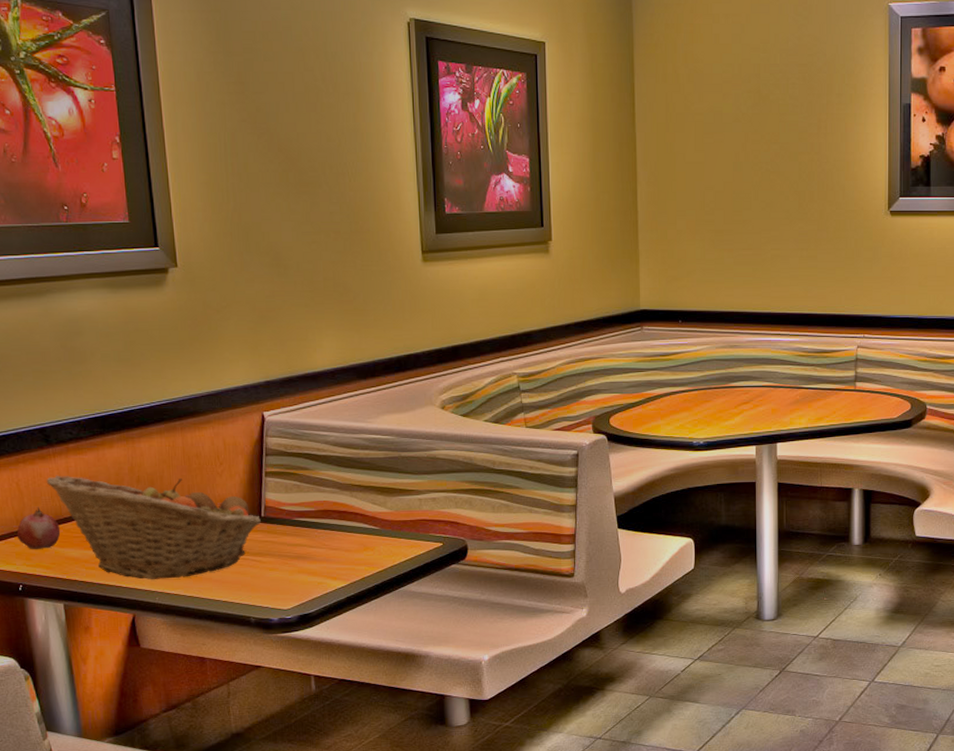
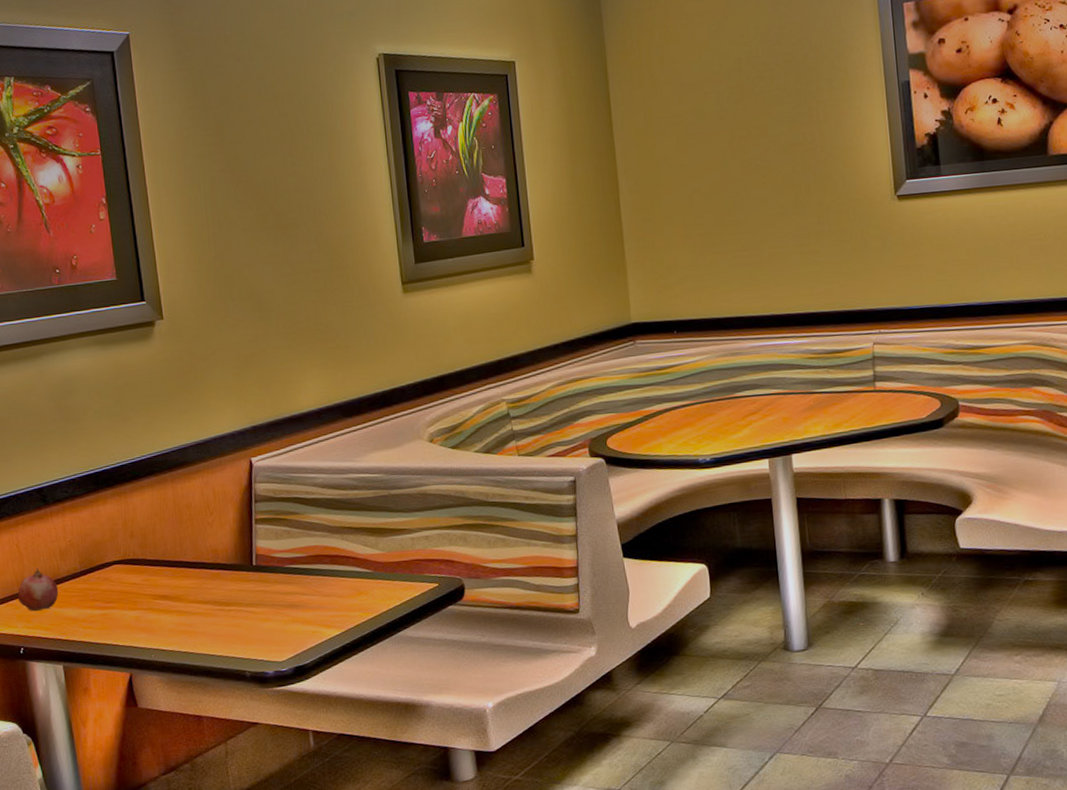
fruit basket: present [46,475,262,579] -> none [44,531,254,636]

